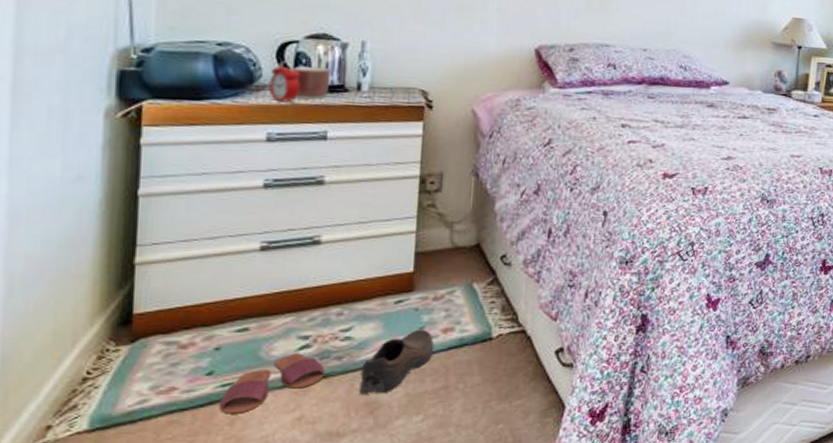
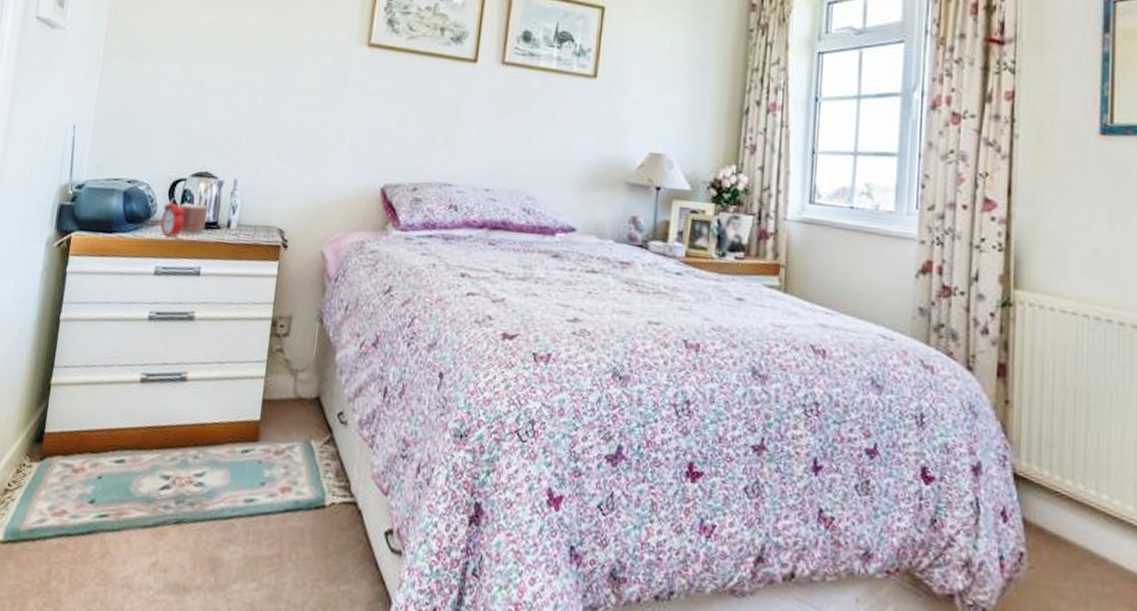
slippers: present [220,353,325,414] -> none [96,492,179,549]
shoe: present [359,329,435,395] -> none [205,484,273,551]

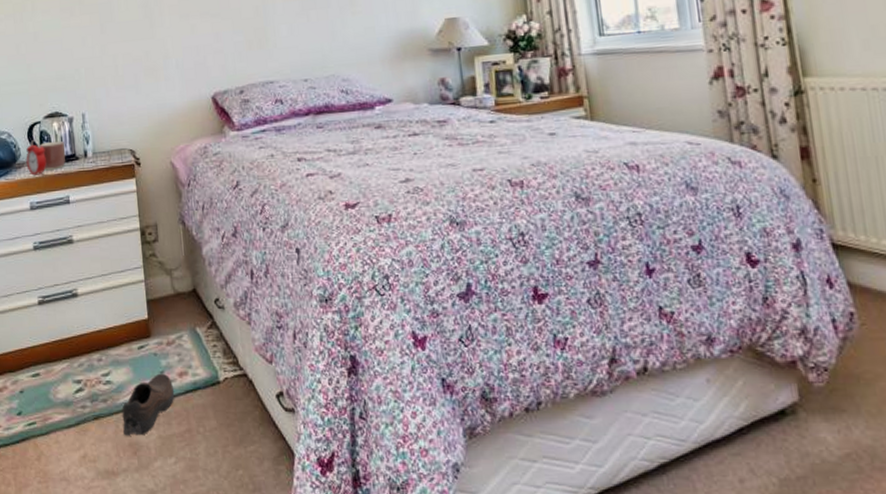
shoe: none [205,484,273,551] -> present [122,373,175,436]

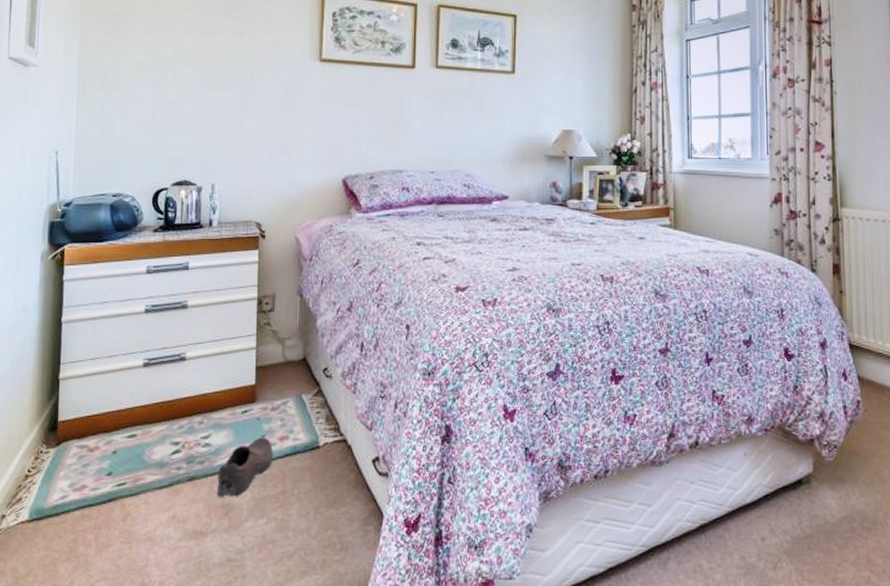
alarm clock: present [26,140,47,176] -> none [147,205,169,241]
mug: present [40,140,66,171] -> none [164,208,191,236]

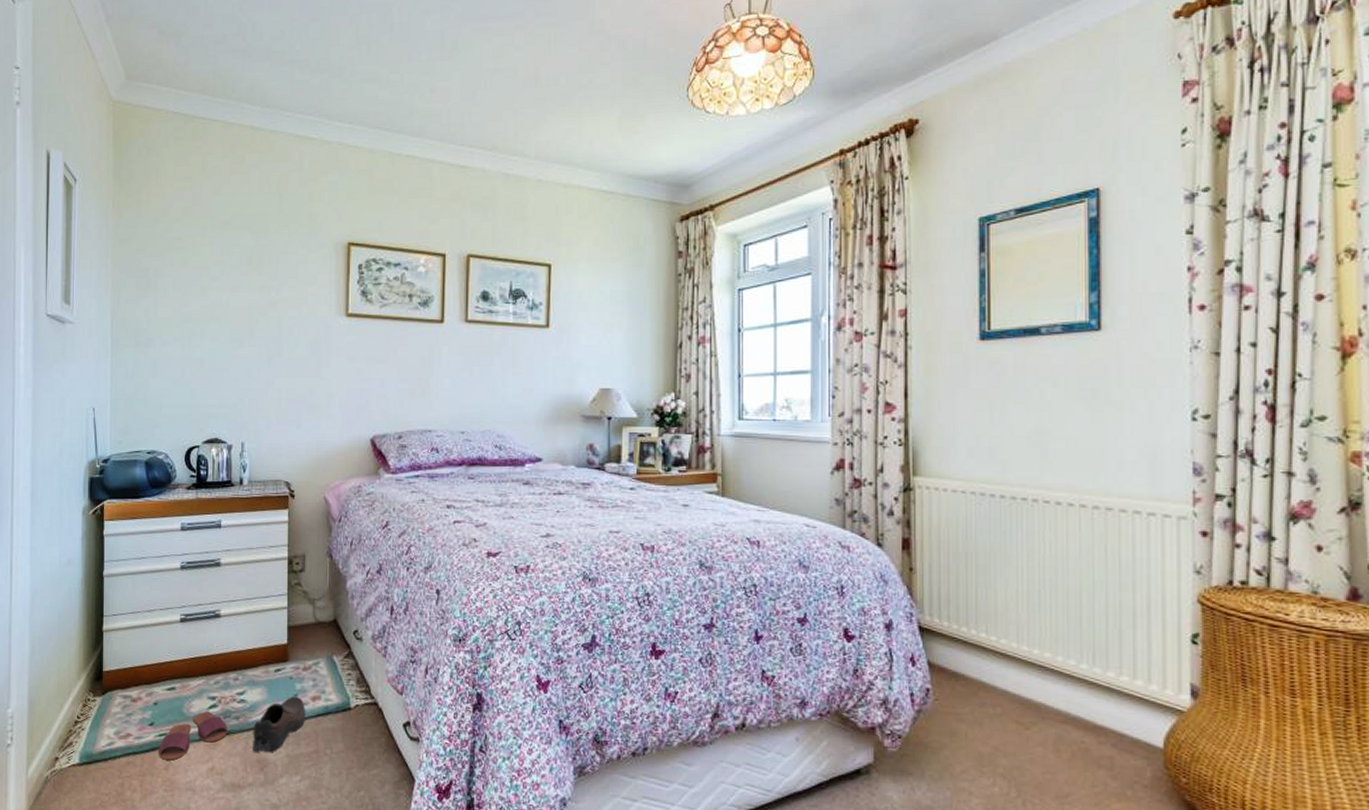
slippers: none [117,457,191,511] -> present [159,711,227,761]

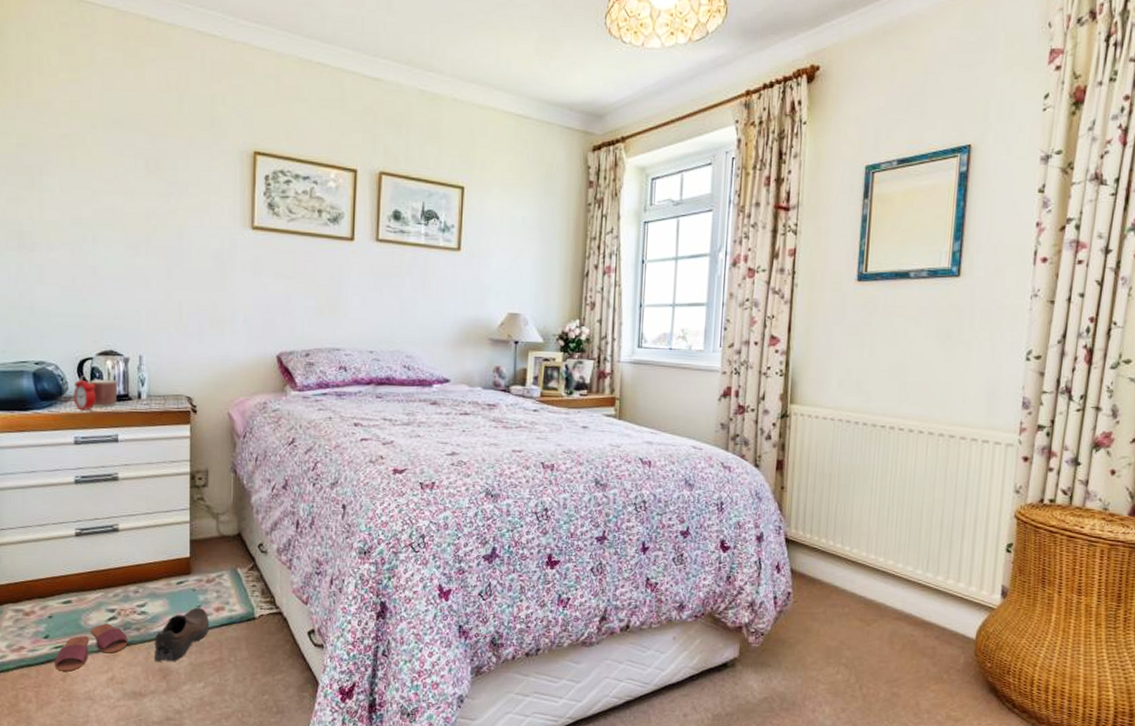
alarm clock: none [181,463,201,499] -> present [73,375,96,412]
mug: none [197,466,222,494] -> present [90,379,118,408]

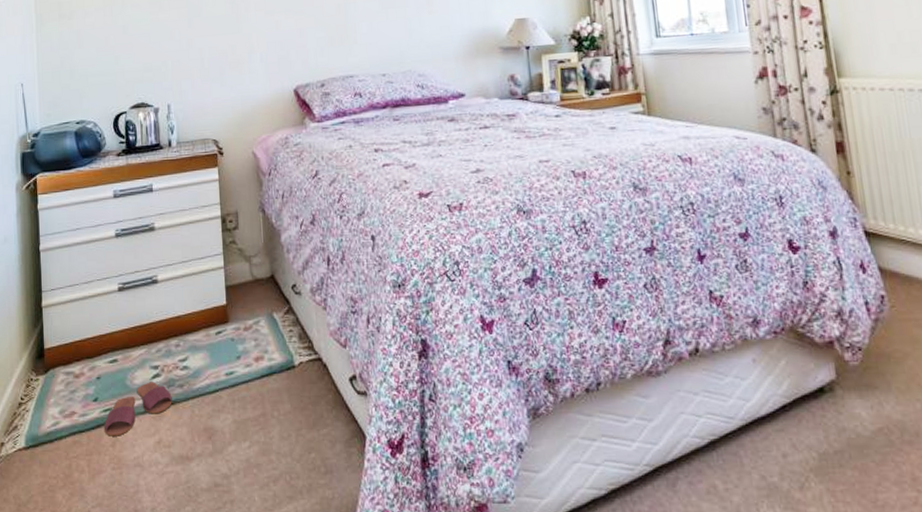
alarm clock: present [73,375,96,412] -> none [111,129,131,165]
mug: present [90,379,118,408] -> none [125,130,151,160]
shoe: present [155,607,210,662] -> none [198,358,251,421]

